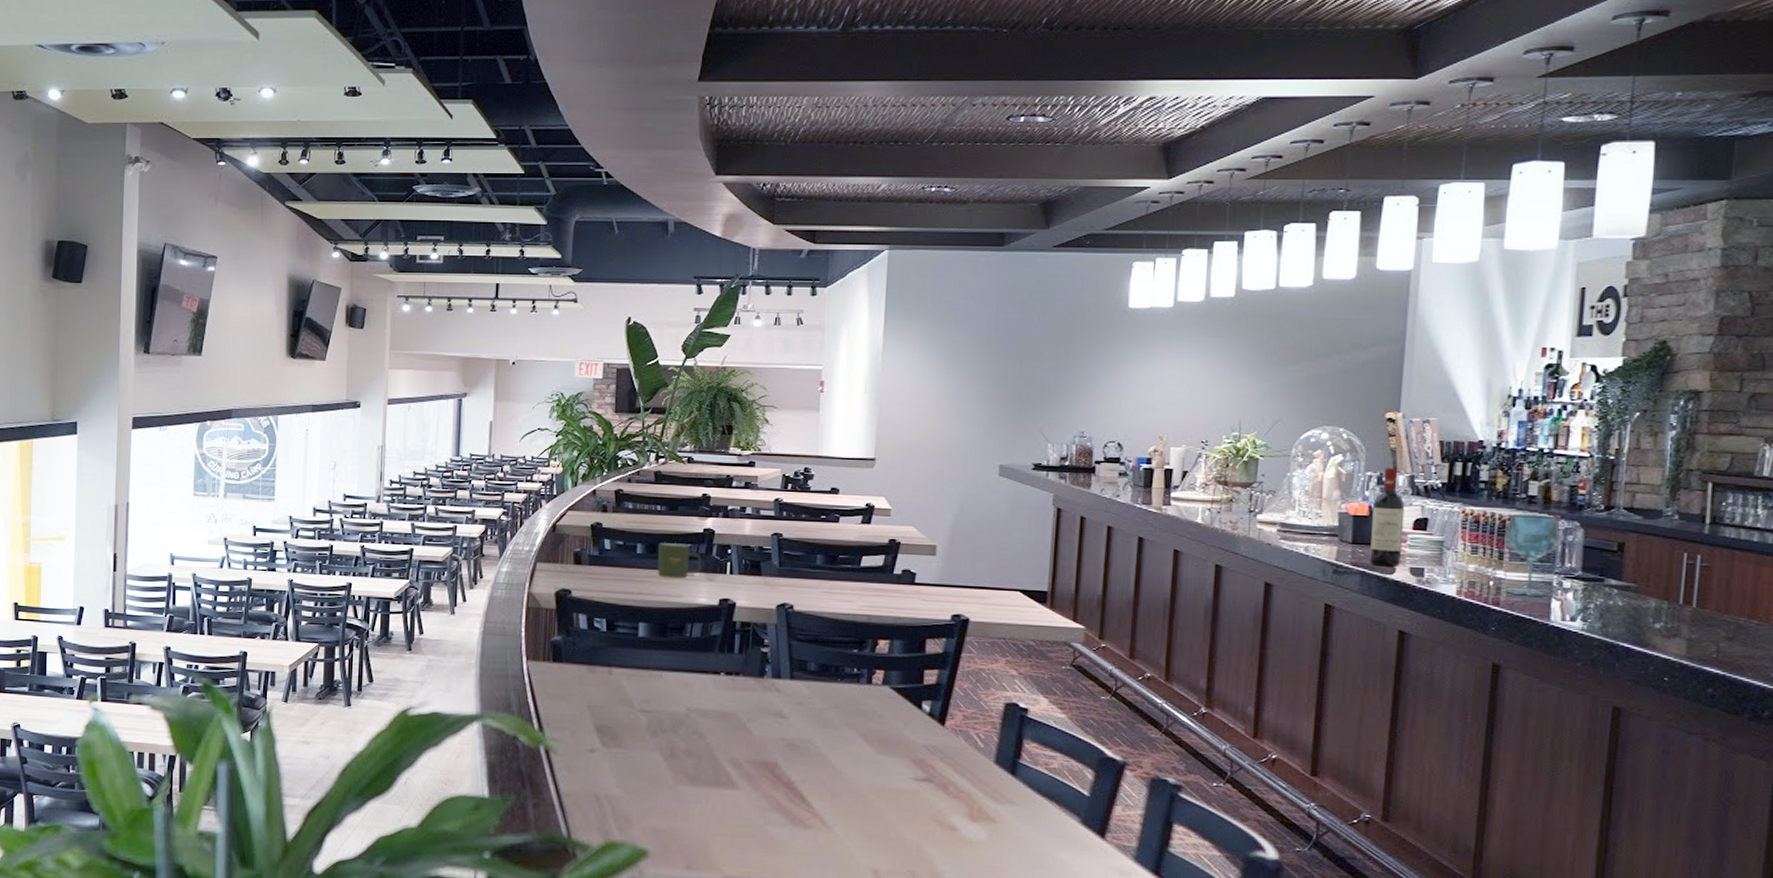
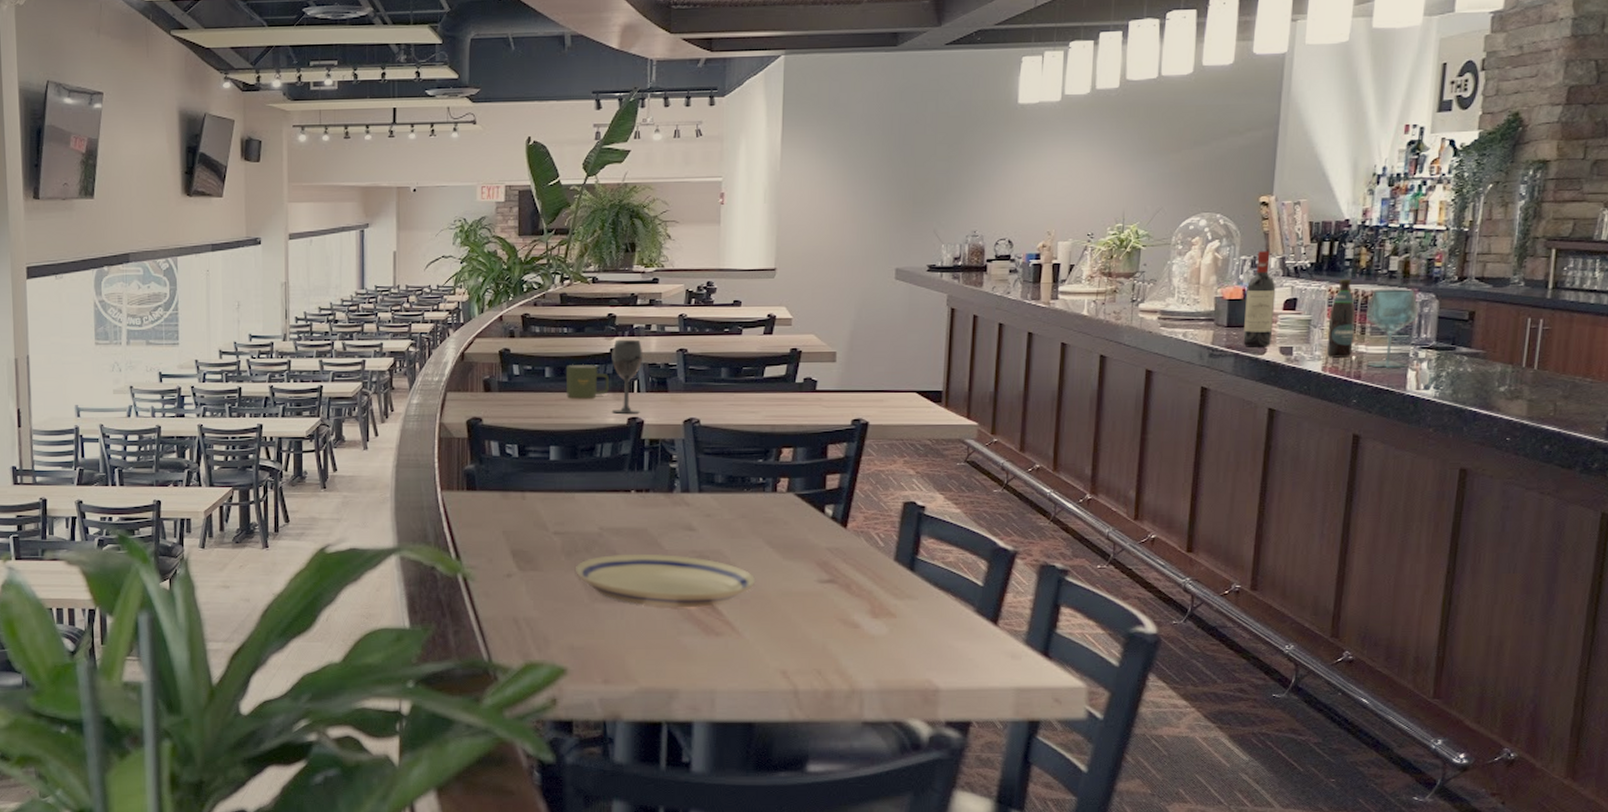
plate: none [661,737,848,798] -> present [576,553,756,608]
wine glass: none [704,520,737,595] -> present [612,339,643,414]
bottle: none [1462,502,1493,583] -> present [1327,279,1356,358]

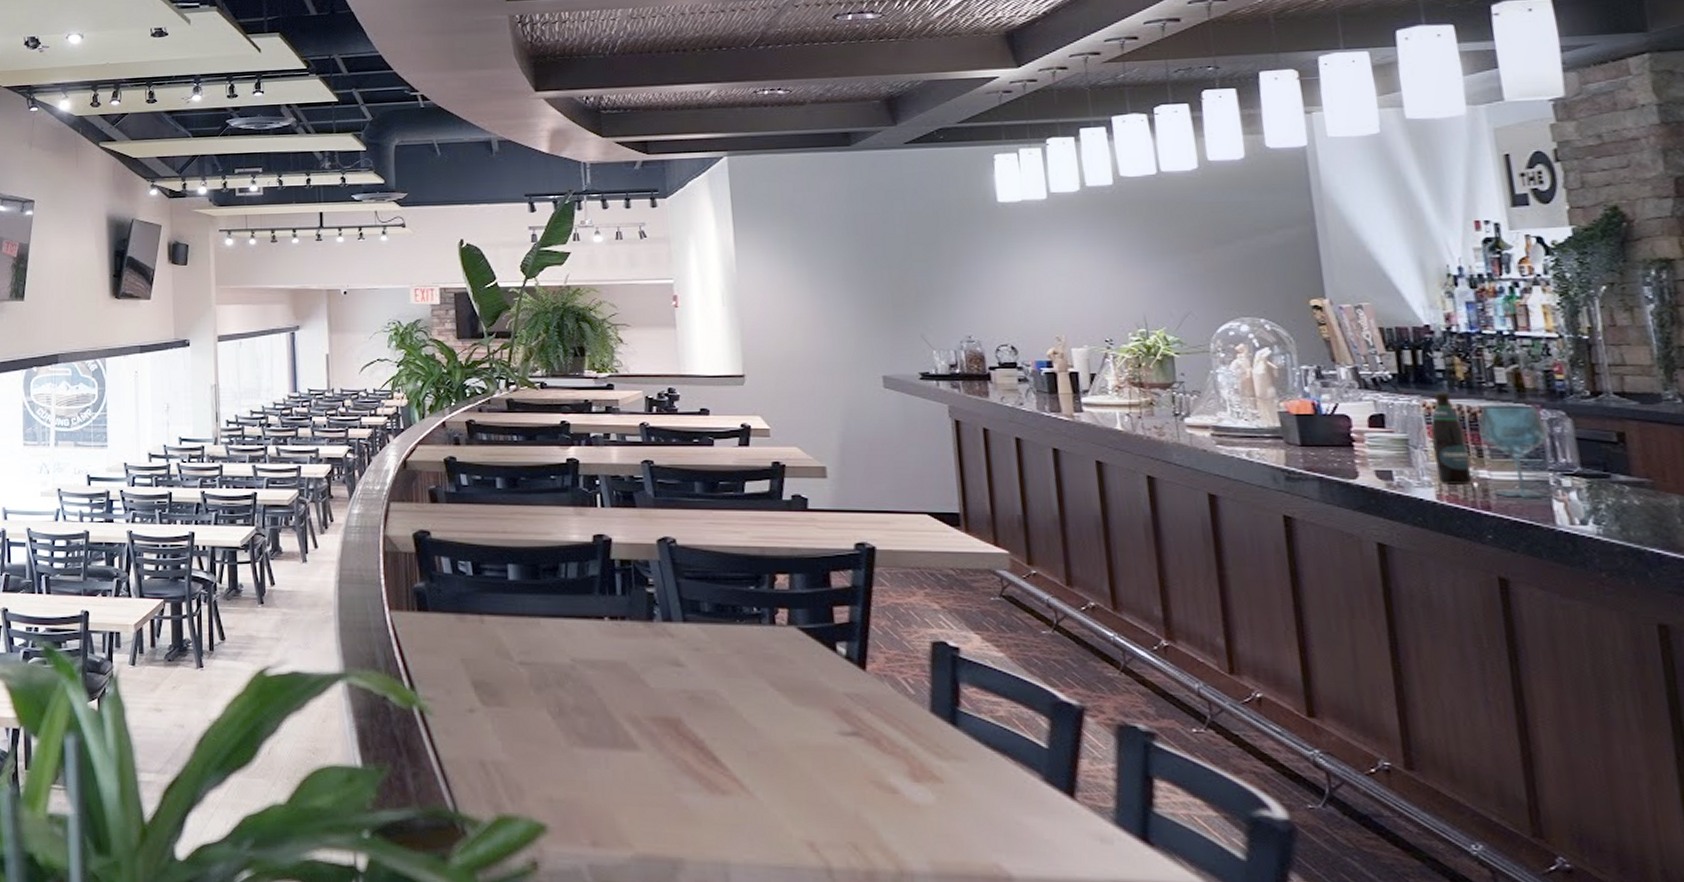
mug: present [565,365,609,400] -> none [518,476,569,514]
plate: present [576,553,756,608] -> none [548,690,763,759]
wine glass: present [612,339,643,414] -> none [568,449,606,530]
wine bottle: present [1243,251,1276,347] -> none [1316,360,1363,470]

